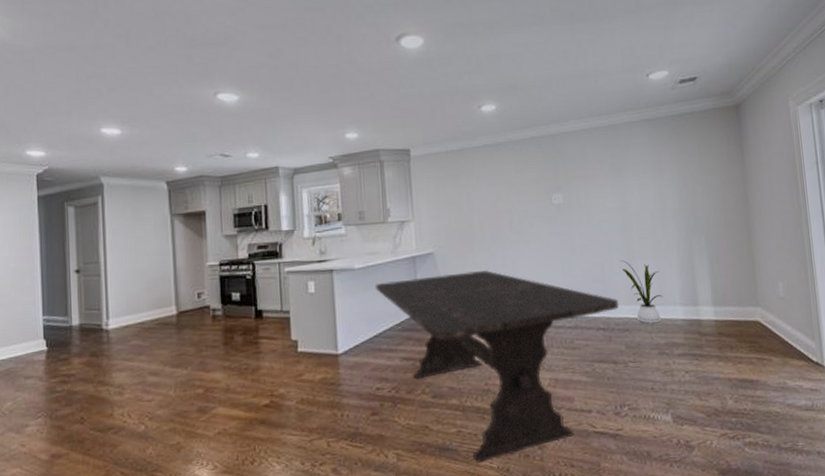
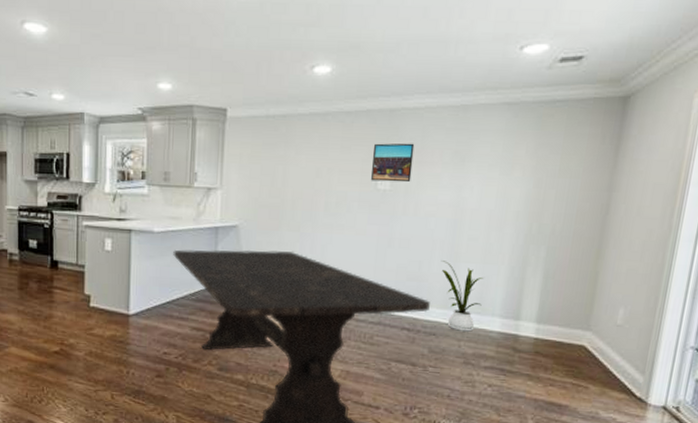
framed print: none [543,161,580,198] -> present [371,143,415,183]

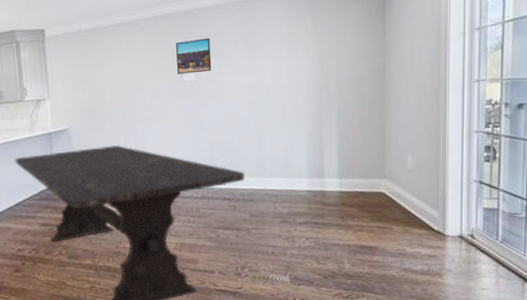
house plant: present [442,261,484,332] -> none [249,135,289,195]

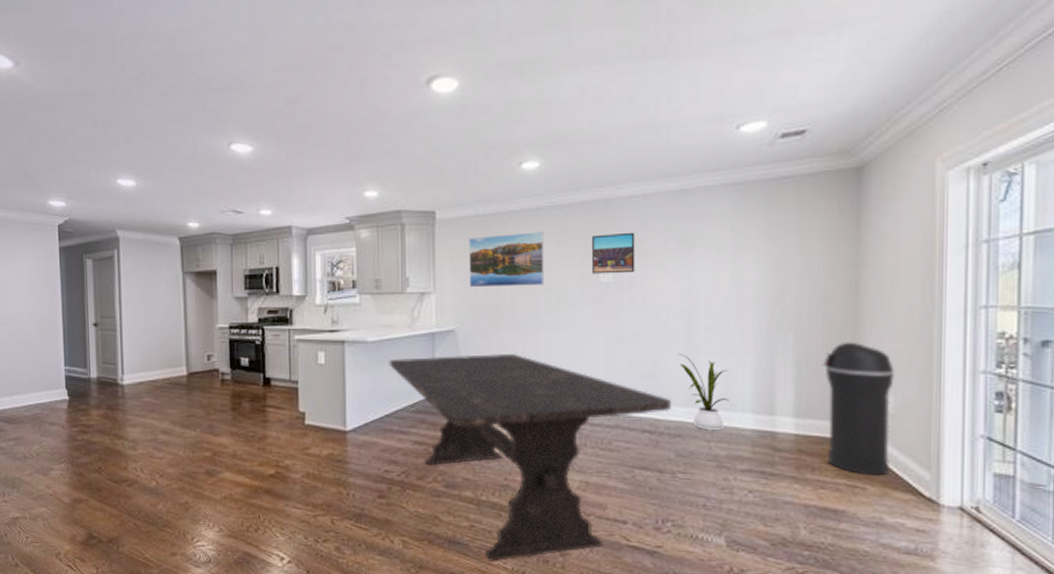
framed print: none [74,42,139,93] -> present [468,232,545,288]
house plant: none [249,135,289,195] -> present [679,354,729,431]
trash can: none [358,115,412,218] -> present [821,341,894,476]

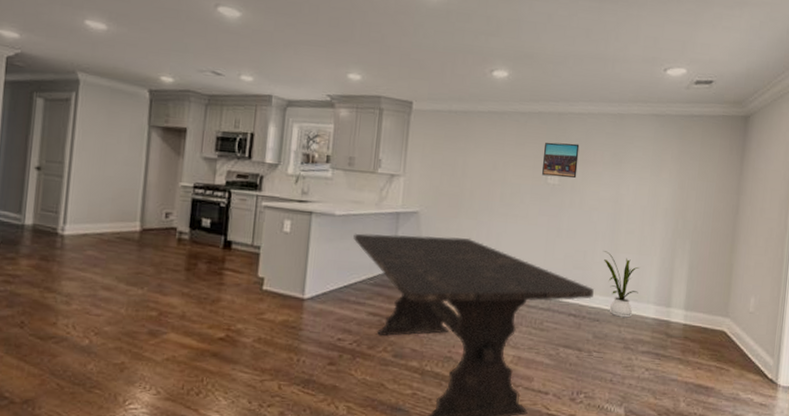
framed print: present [468,232,545,288] -> none [436,130,506,180]
trash can: present [821,341,894,476] -> none [704,252,757,361]

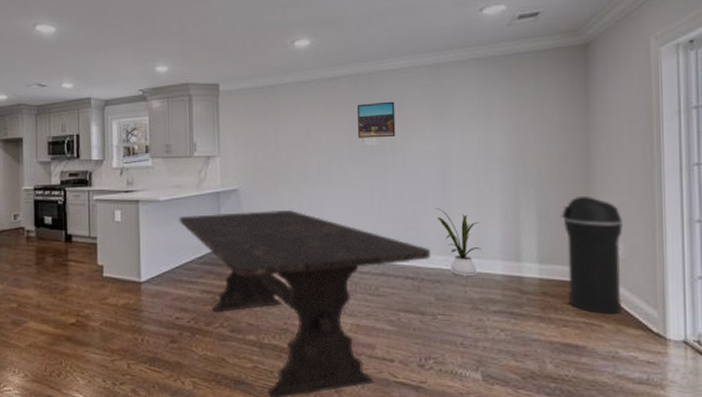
trash can: none [704,252,757,361] -> present [560,195,623,314]

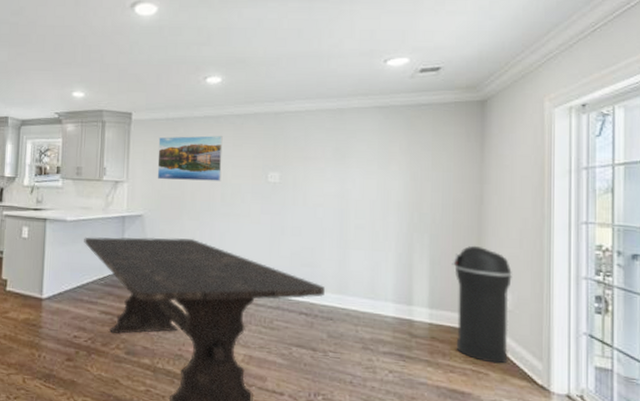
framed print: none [249,101,317,152] -> present [157,135,223,181]
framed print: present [358,101,396,139] -> none [262,141,299,176]
house plant: present [436,208,481,276] -> none [332,247,374,317]

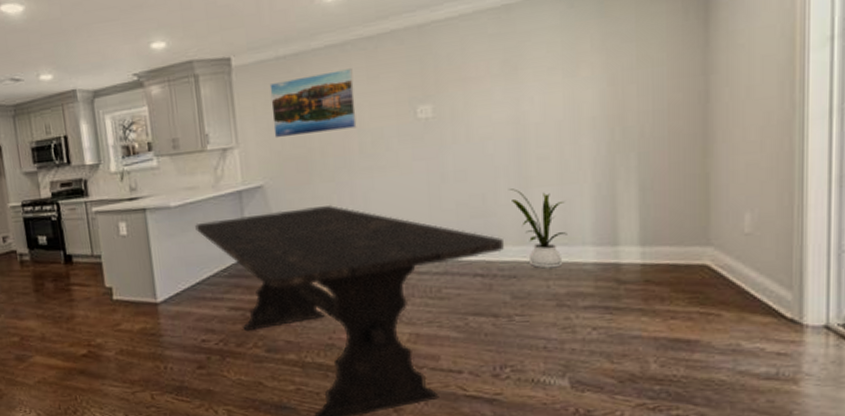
house plant: none [332,247,374,317] -> present [509,188,568,269]
trash can: present [452,245,512,364] -> none [668,157,751,301]

